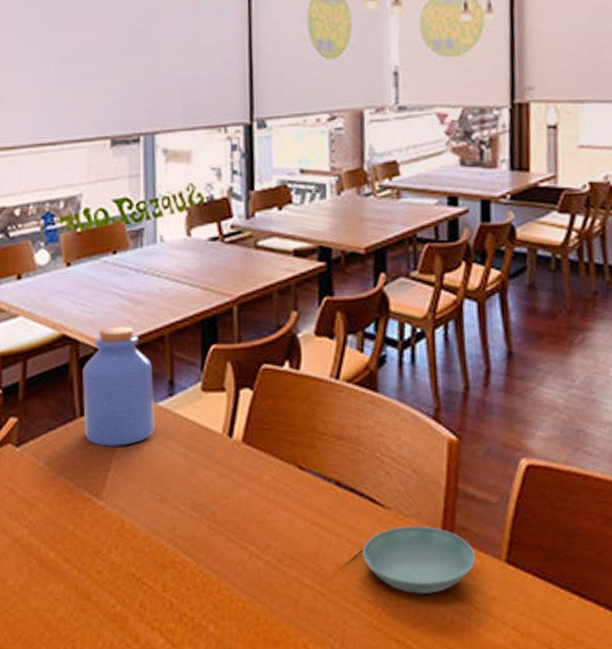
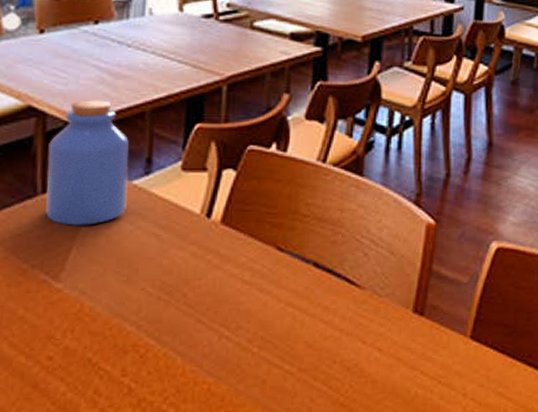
saucer: present [361,525,477,594] -> none [334,305,444,370]

